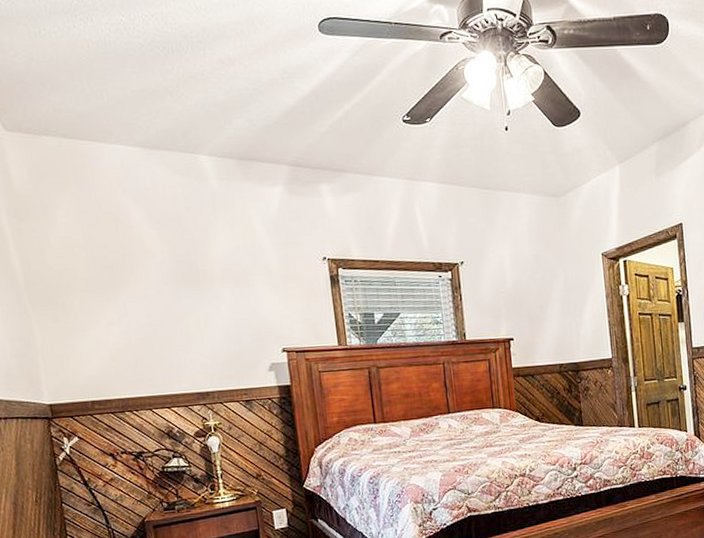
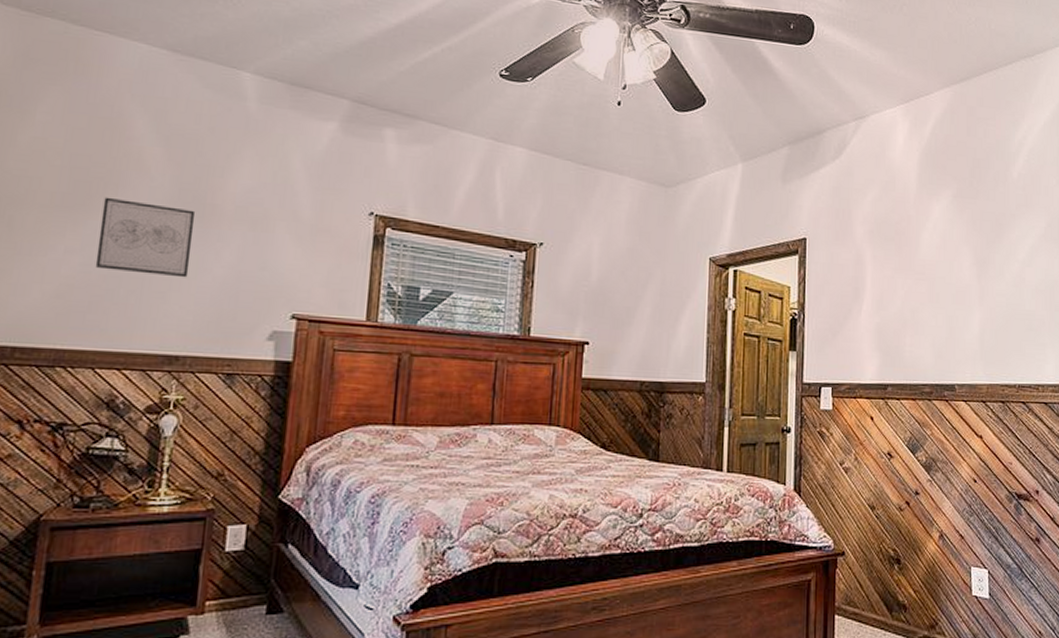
wall art: none [124,276,200,334] -> present [95,197,196,278]

